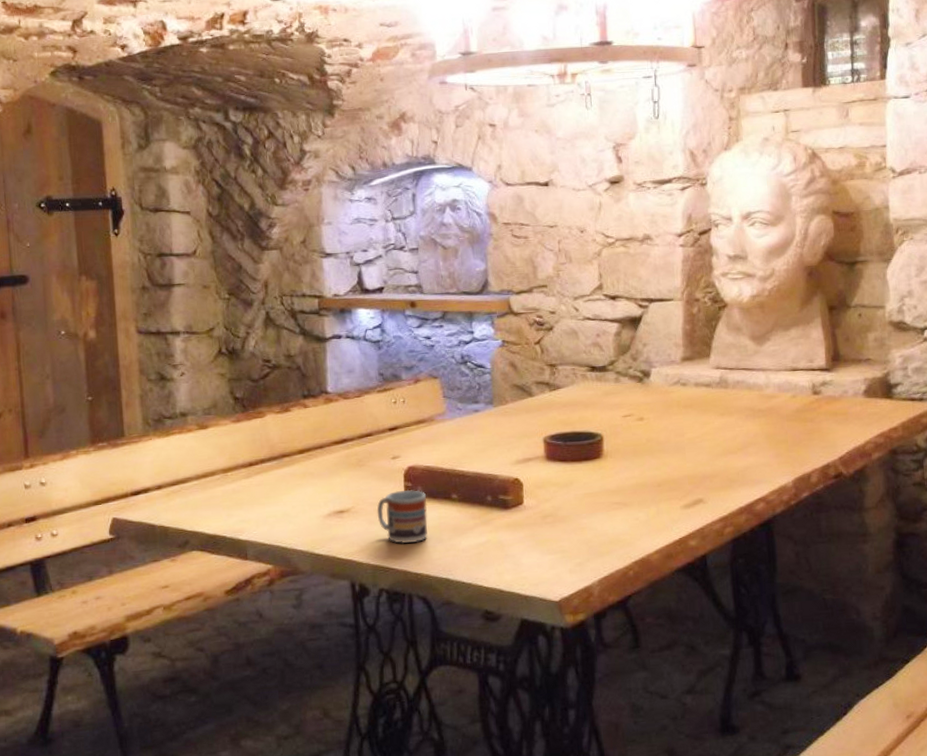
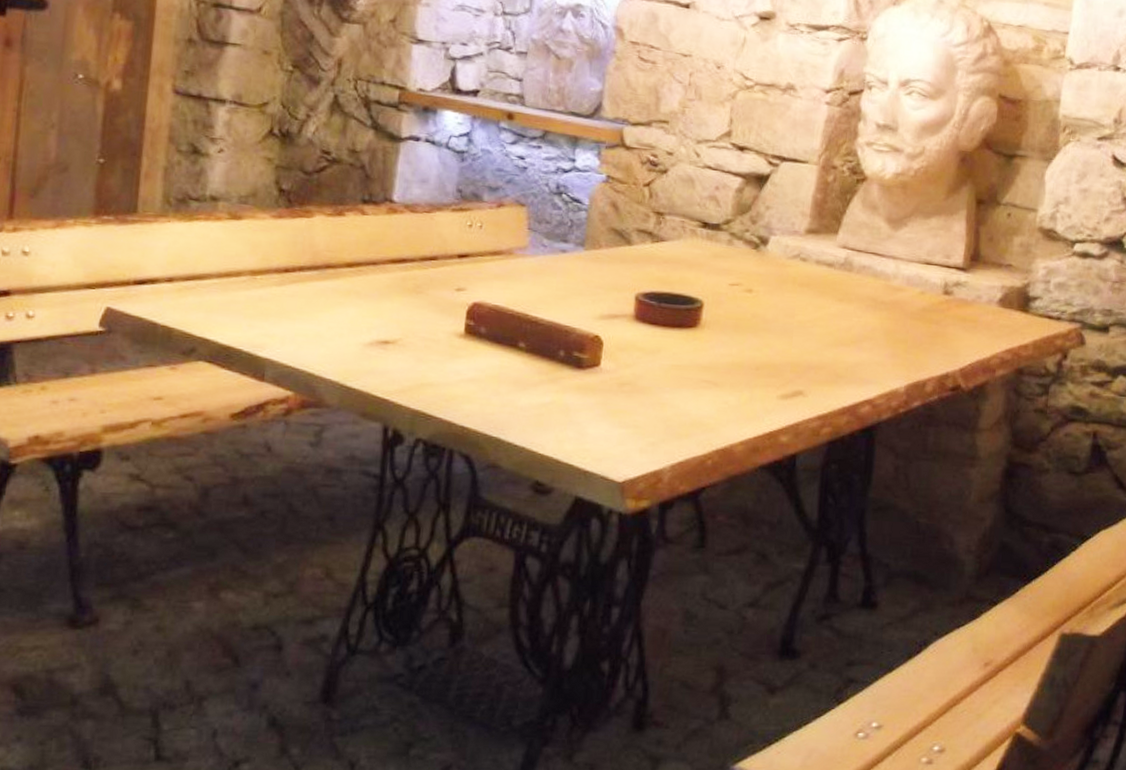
cup: present [377,489,428,543] -> none [427,327,490,391]

